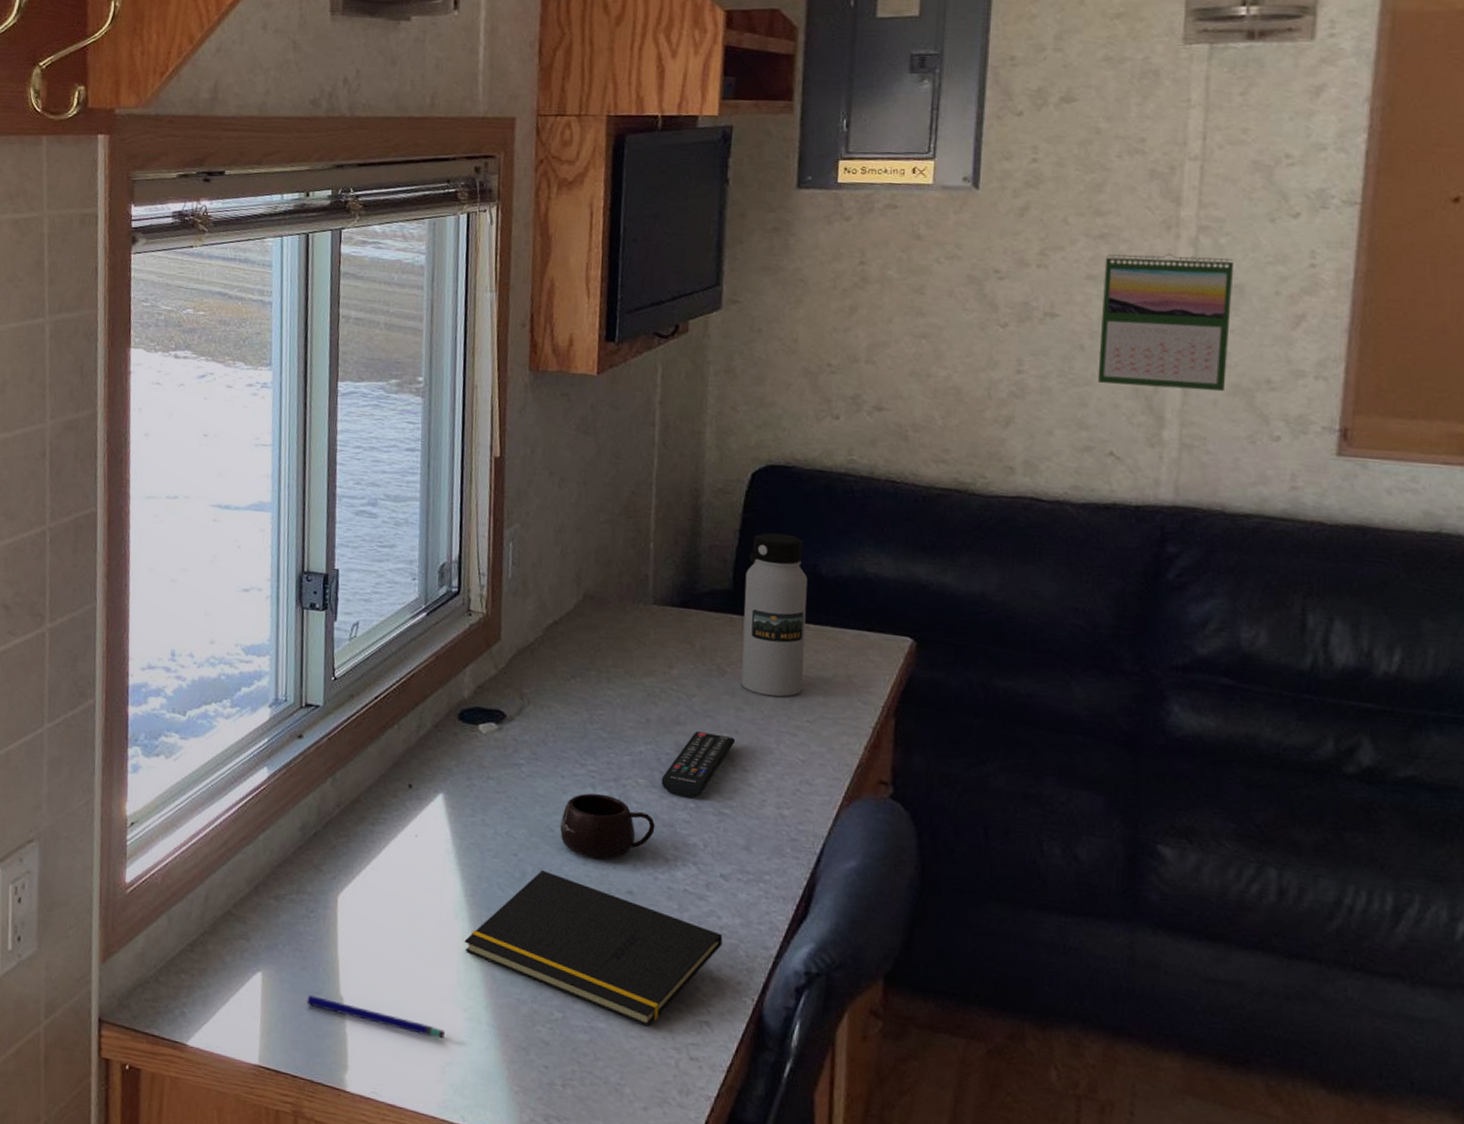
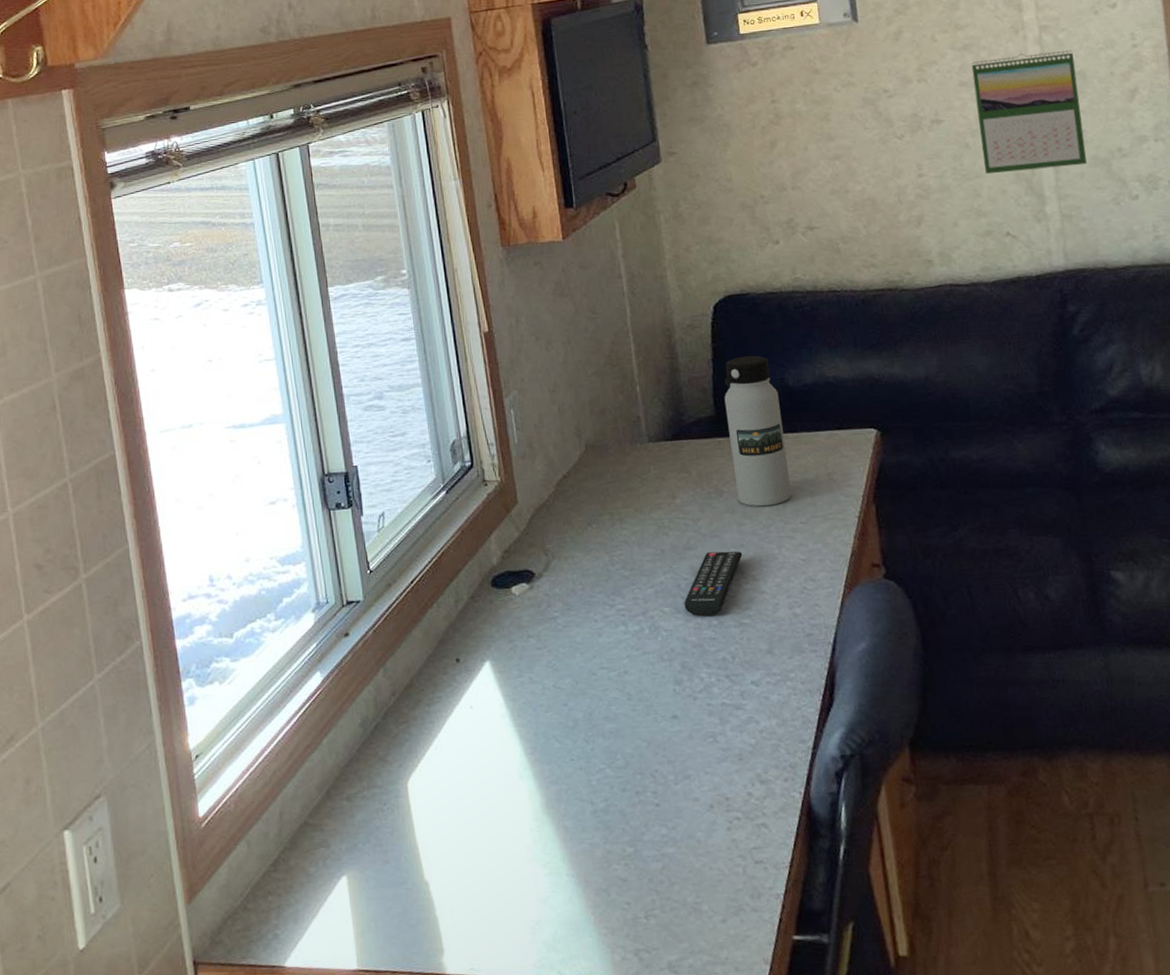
pen: present [307,995,445,1039] -> none [394,886,530,901]
notepad: present [464,869,723,1027] -> none [532,713,764,842]
mug: present [560,793,655,860] -> none [601,629,687,693]

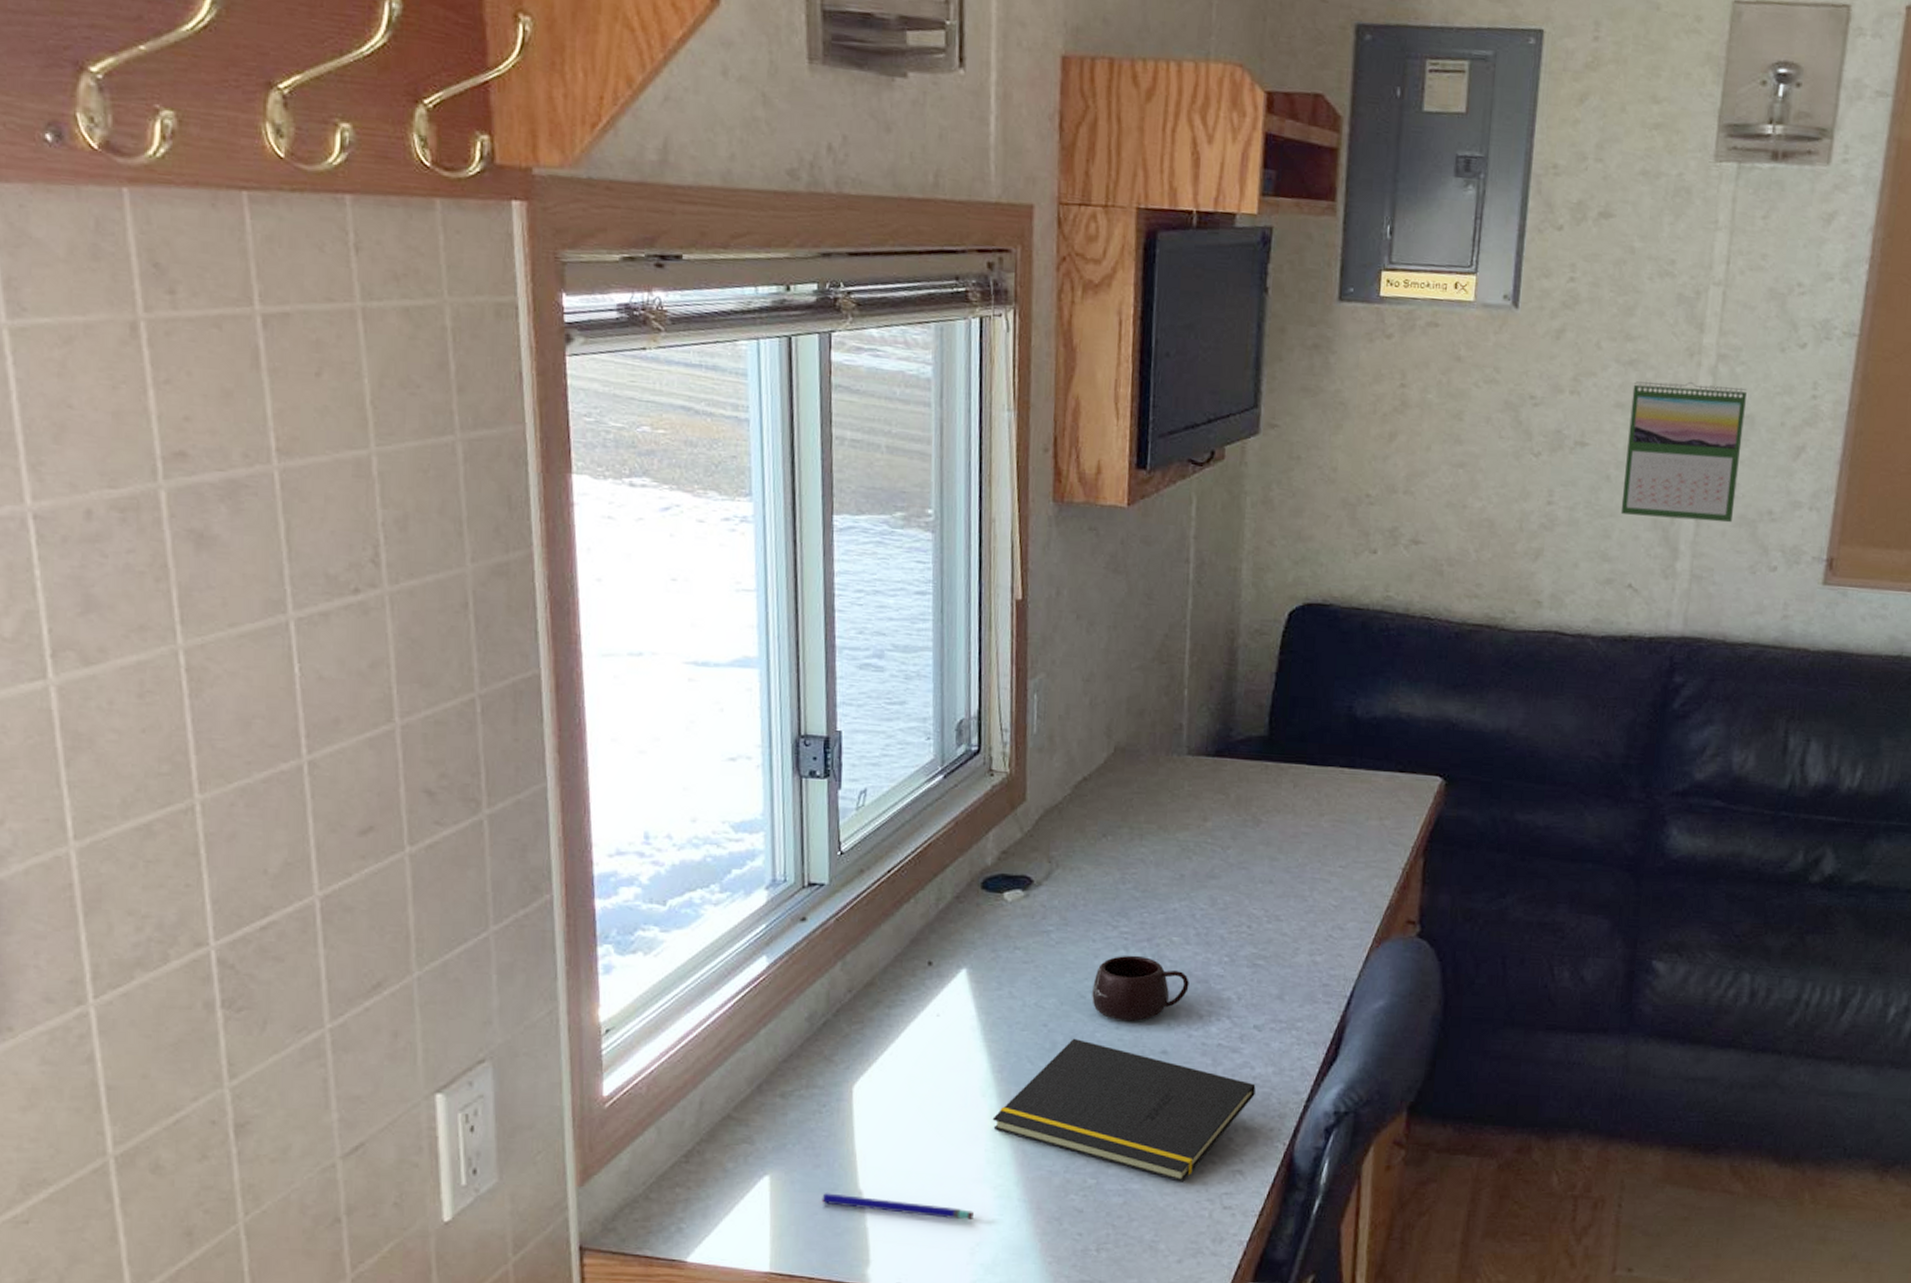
pen: none [394,886,530,901] -> present [822,1193,974,1220]
notepad: none [532,713,764,842] -> present [992,1038,1256,1182]
mug: none [601,629,687,693] -> present [1092,955,1189,1022]
remote control: present [684,551,743,617] -> none [1195,884,1270,952]
water bottle: present [724,355,792,507] -> none [1276,674,1343,844]

